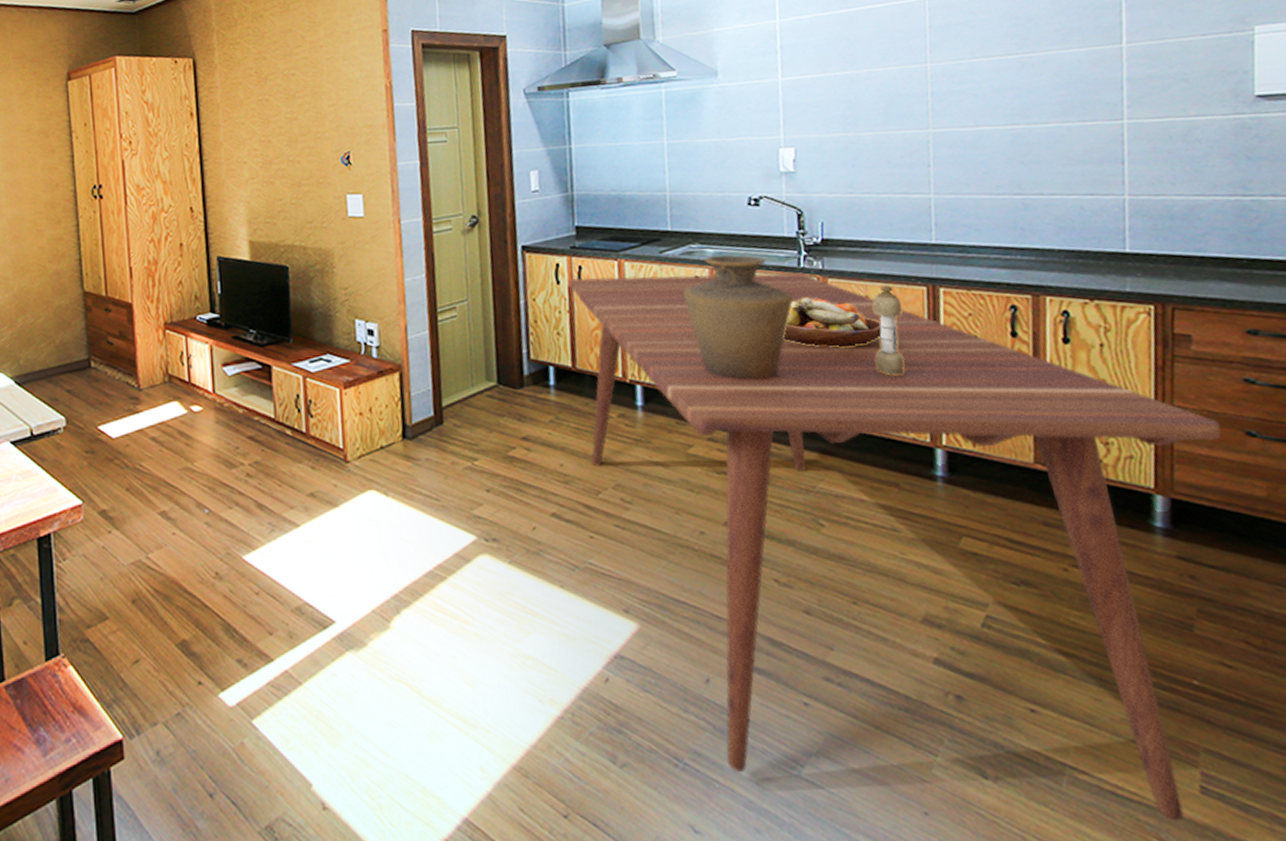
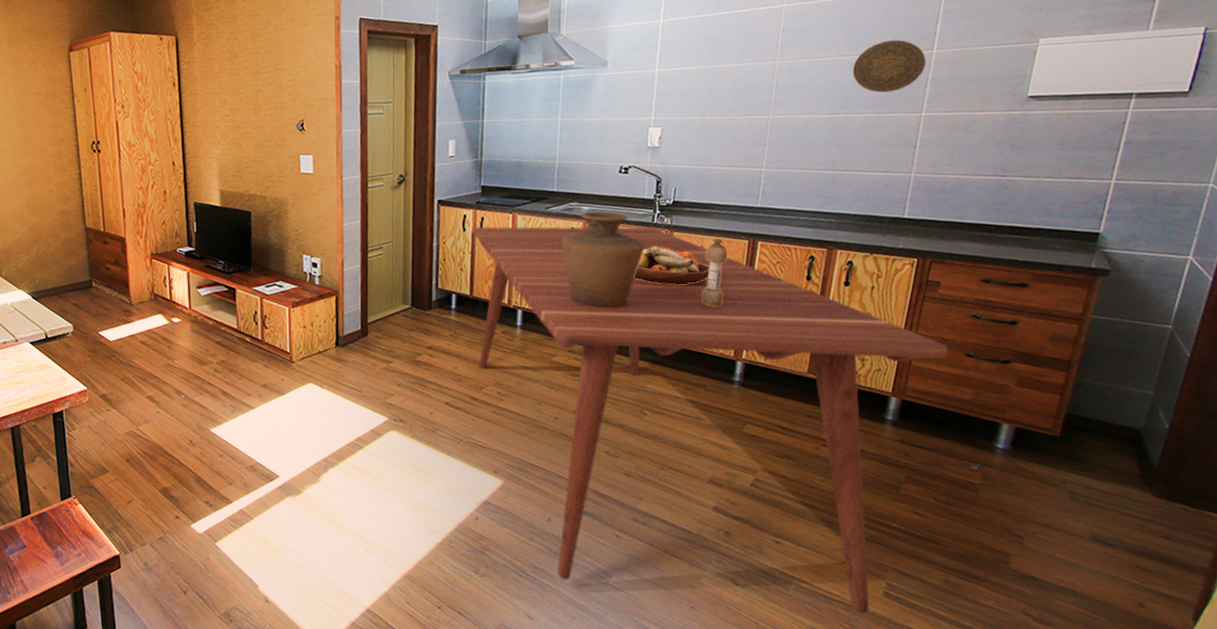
decorative plate: none [1024,33,1117,98] -> present [852,40,926,93]

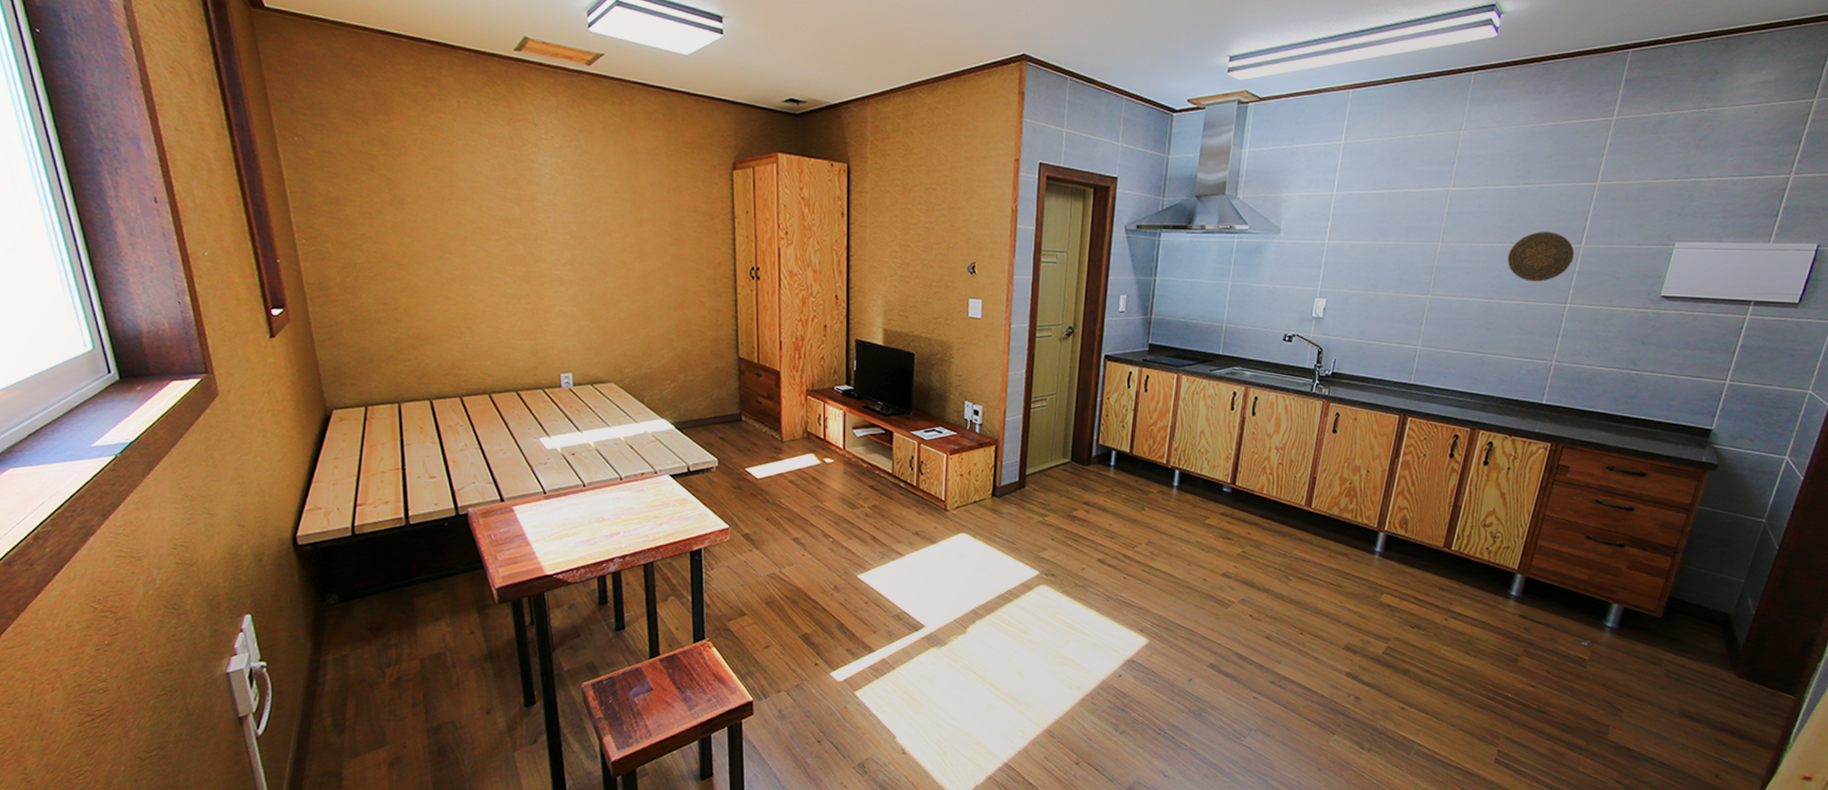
dining table: present [473,226,949,614] -> none [1133,384,1572,779]
vase: present [561,212,645,308] -> none [1222,378,1302,473]
fruit bowl: present [634,246,710,284] -> none [1289,416,1362,454]
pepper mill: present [701,238,728,307] -> none [1351,411,1379,478]

